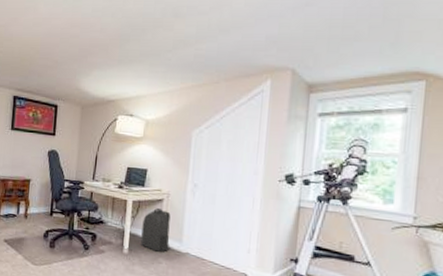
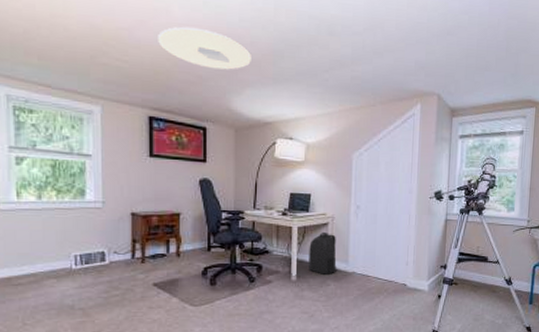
ceiling light: none [26,20,100,55] -> present [158,26,251,70]

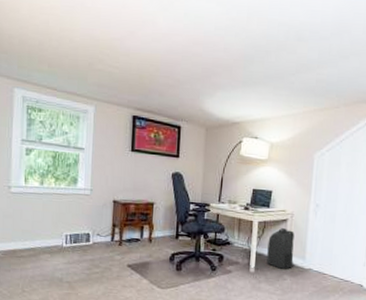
ceiling light: present [158,26,251,70] -> none [144,36,224,74]

